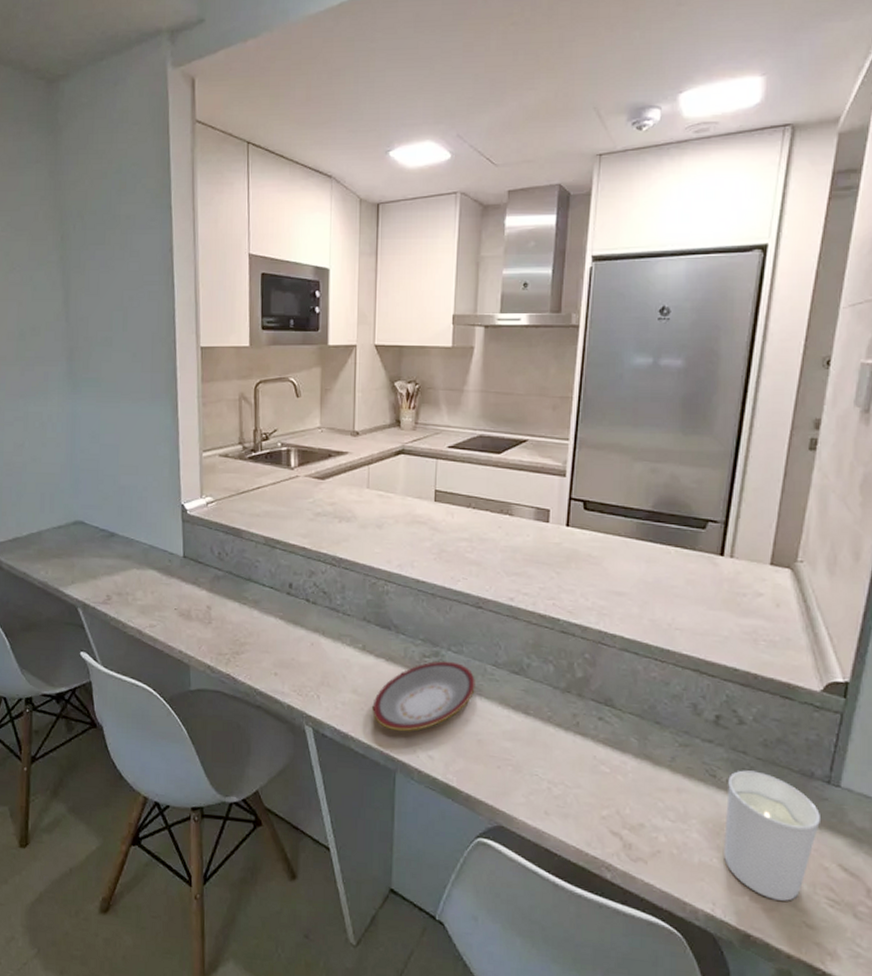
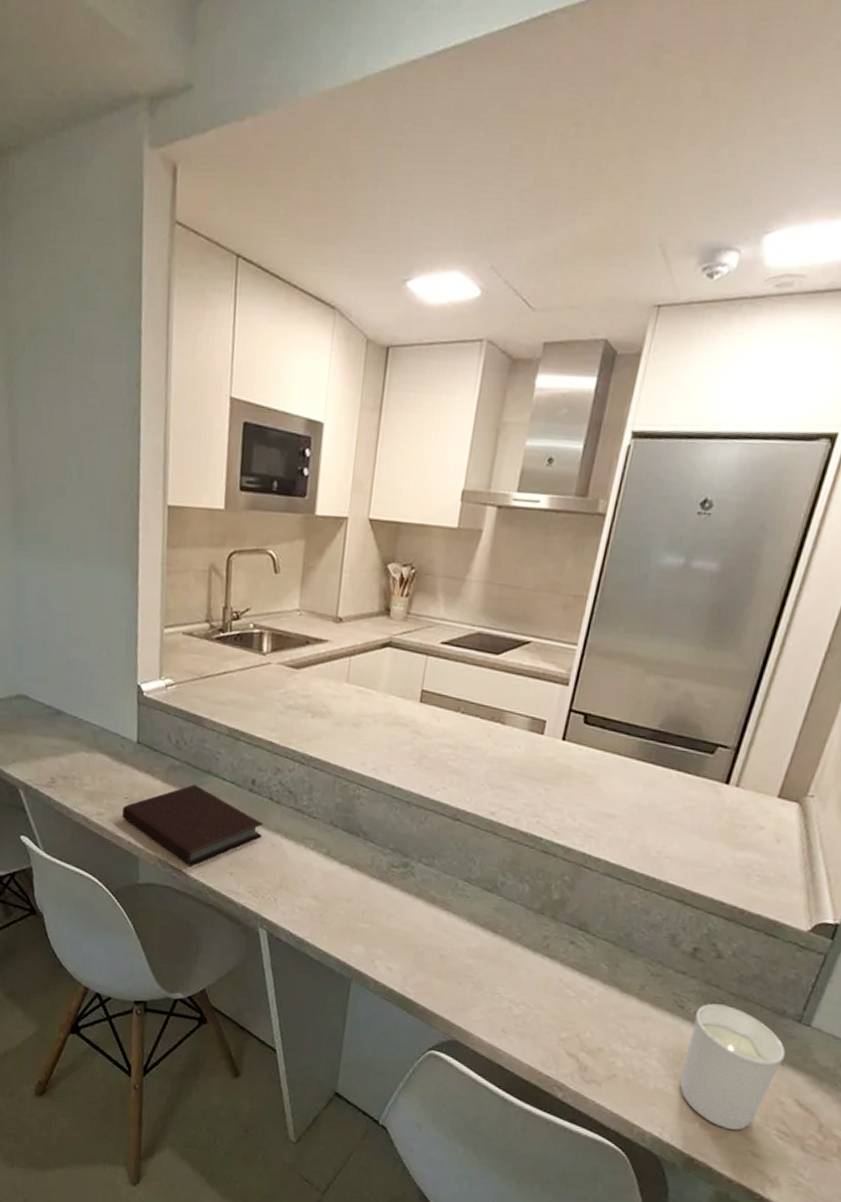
notebook: none [173,592,302,669] -> present [122,784,263,865]
plate: present [372,661,475,732] -> none [331,872,445,942]

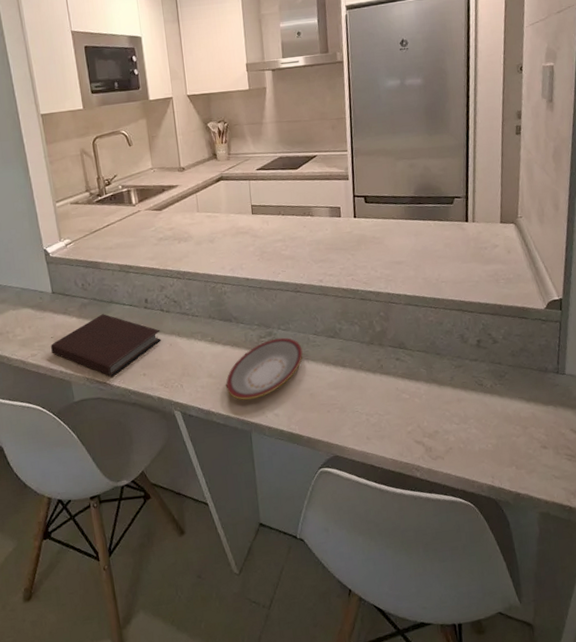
plate: none [331,872,445,942] -> present [226,337,303,400]
candle holder: present [679,1003,786,1131] -> none [491,375,555,465]

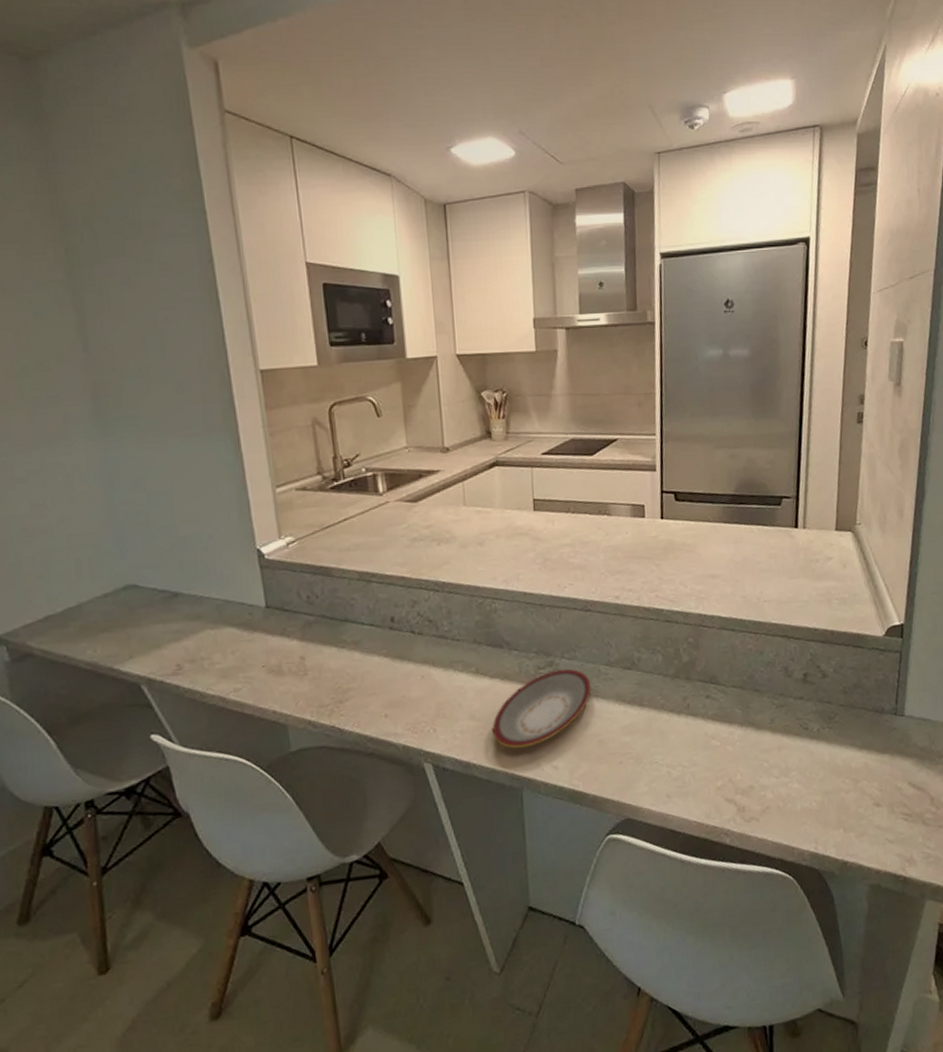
notebook: present [51,314,161,377] -> none [261,636,410,719]

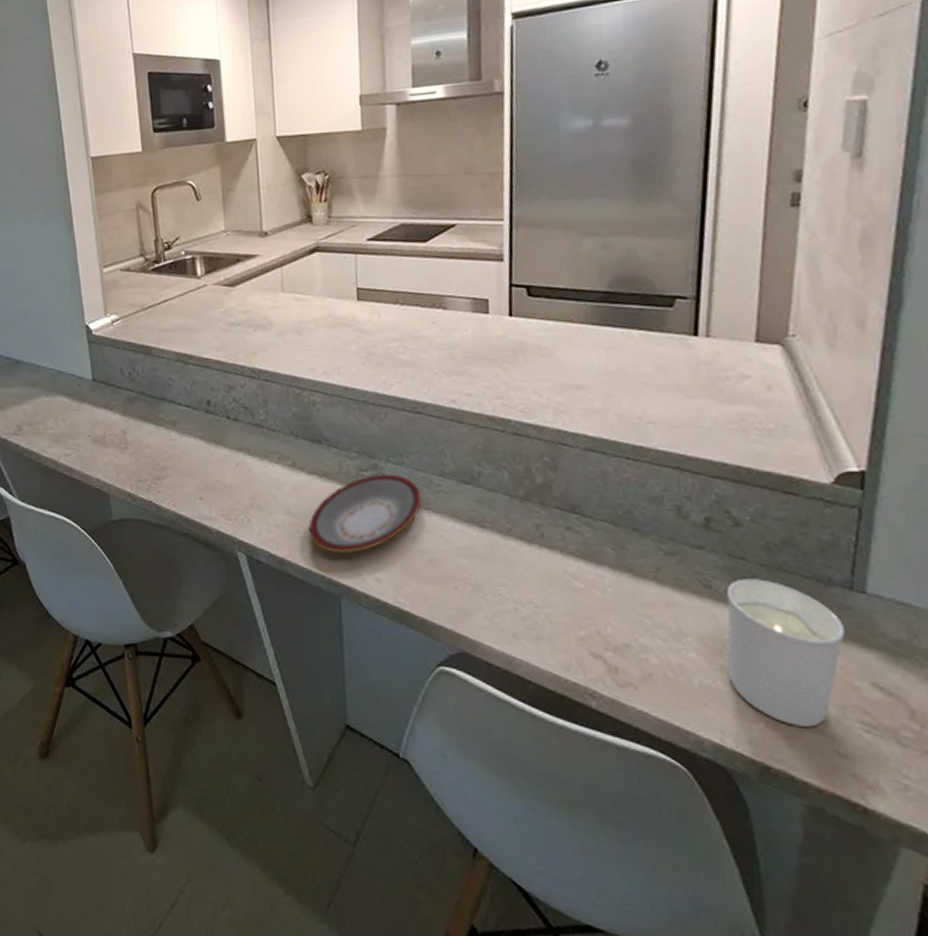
candle holder: none [818,716,892,826] -> present [727,578,844,727]

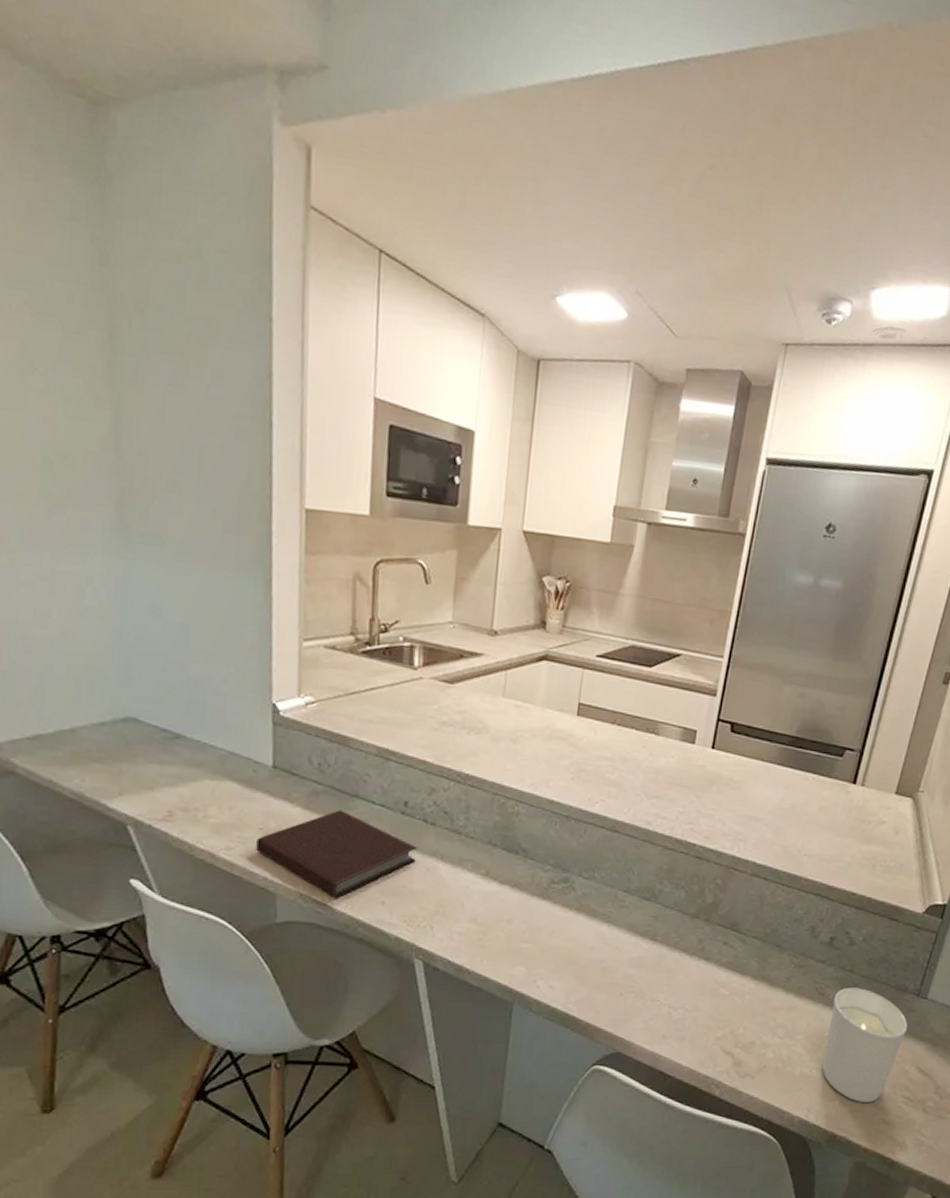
notebook: none [87,413,225,495] -> present [256,810,417,898]
plate: present [309,474,421,554] -> none [491,887,605,962]

